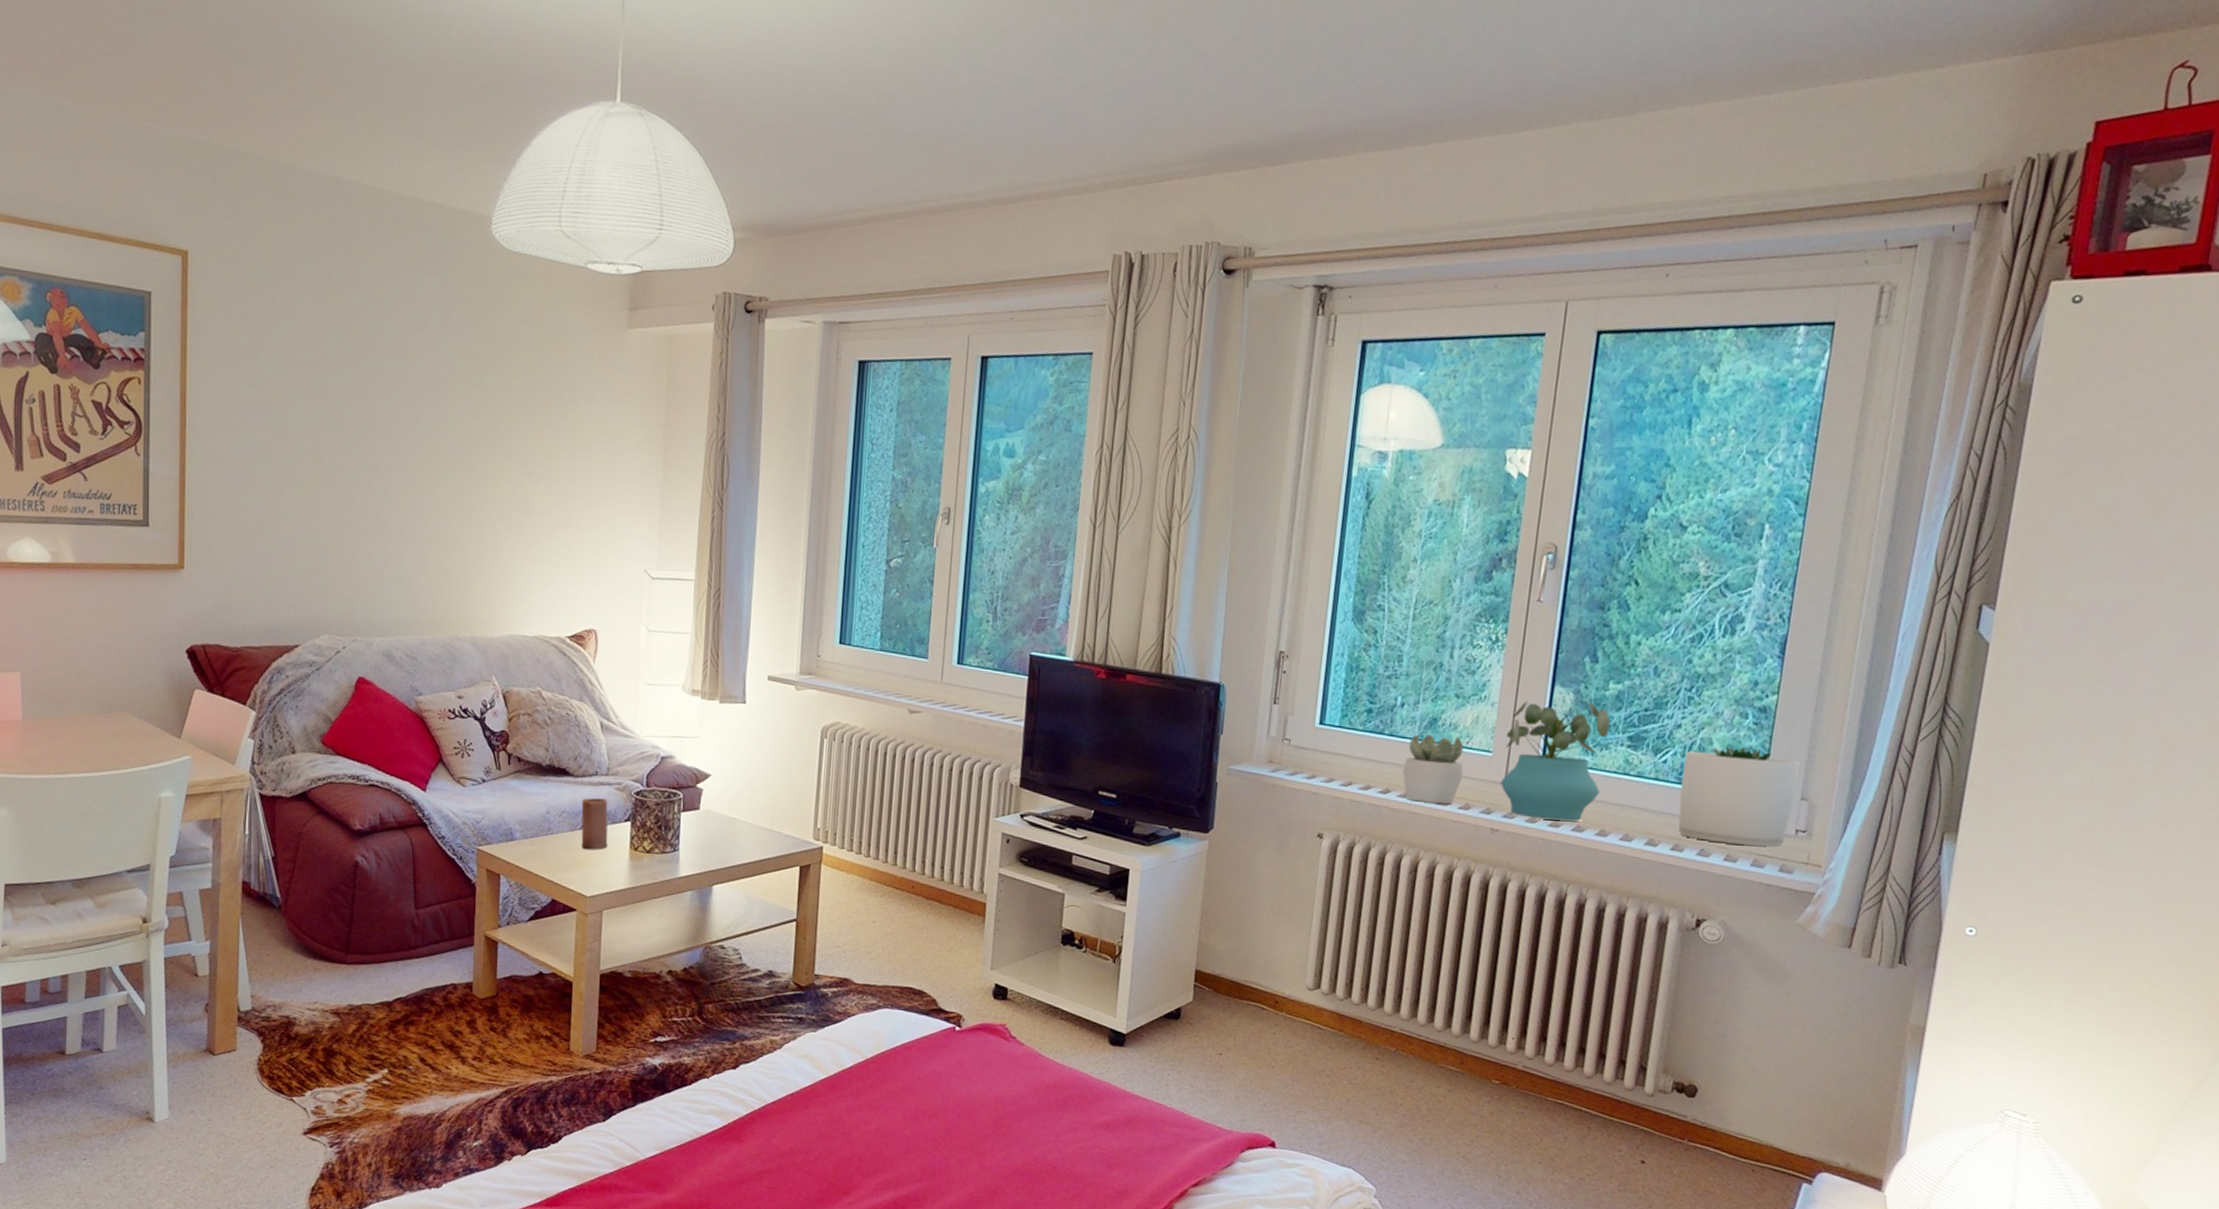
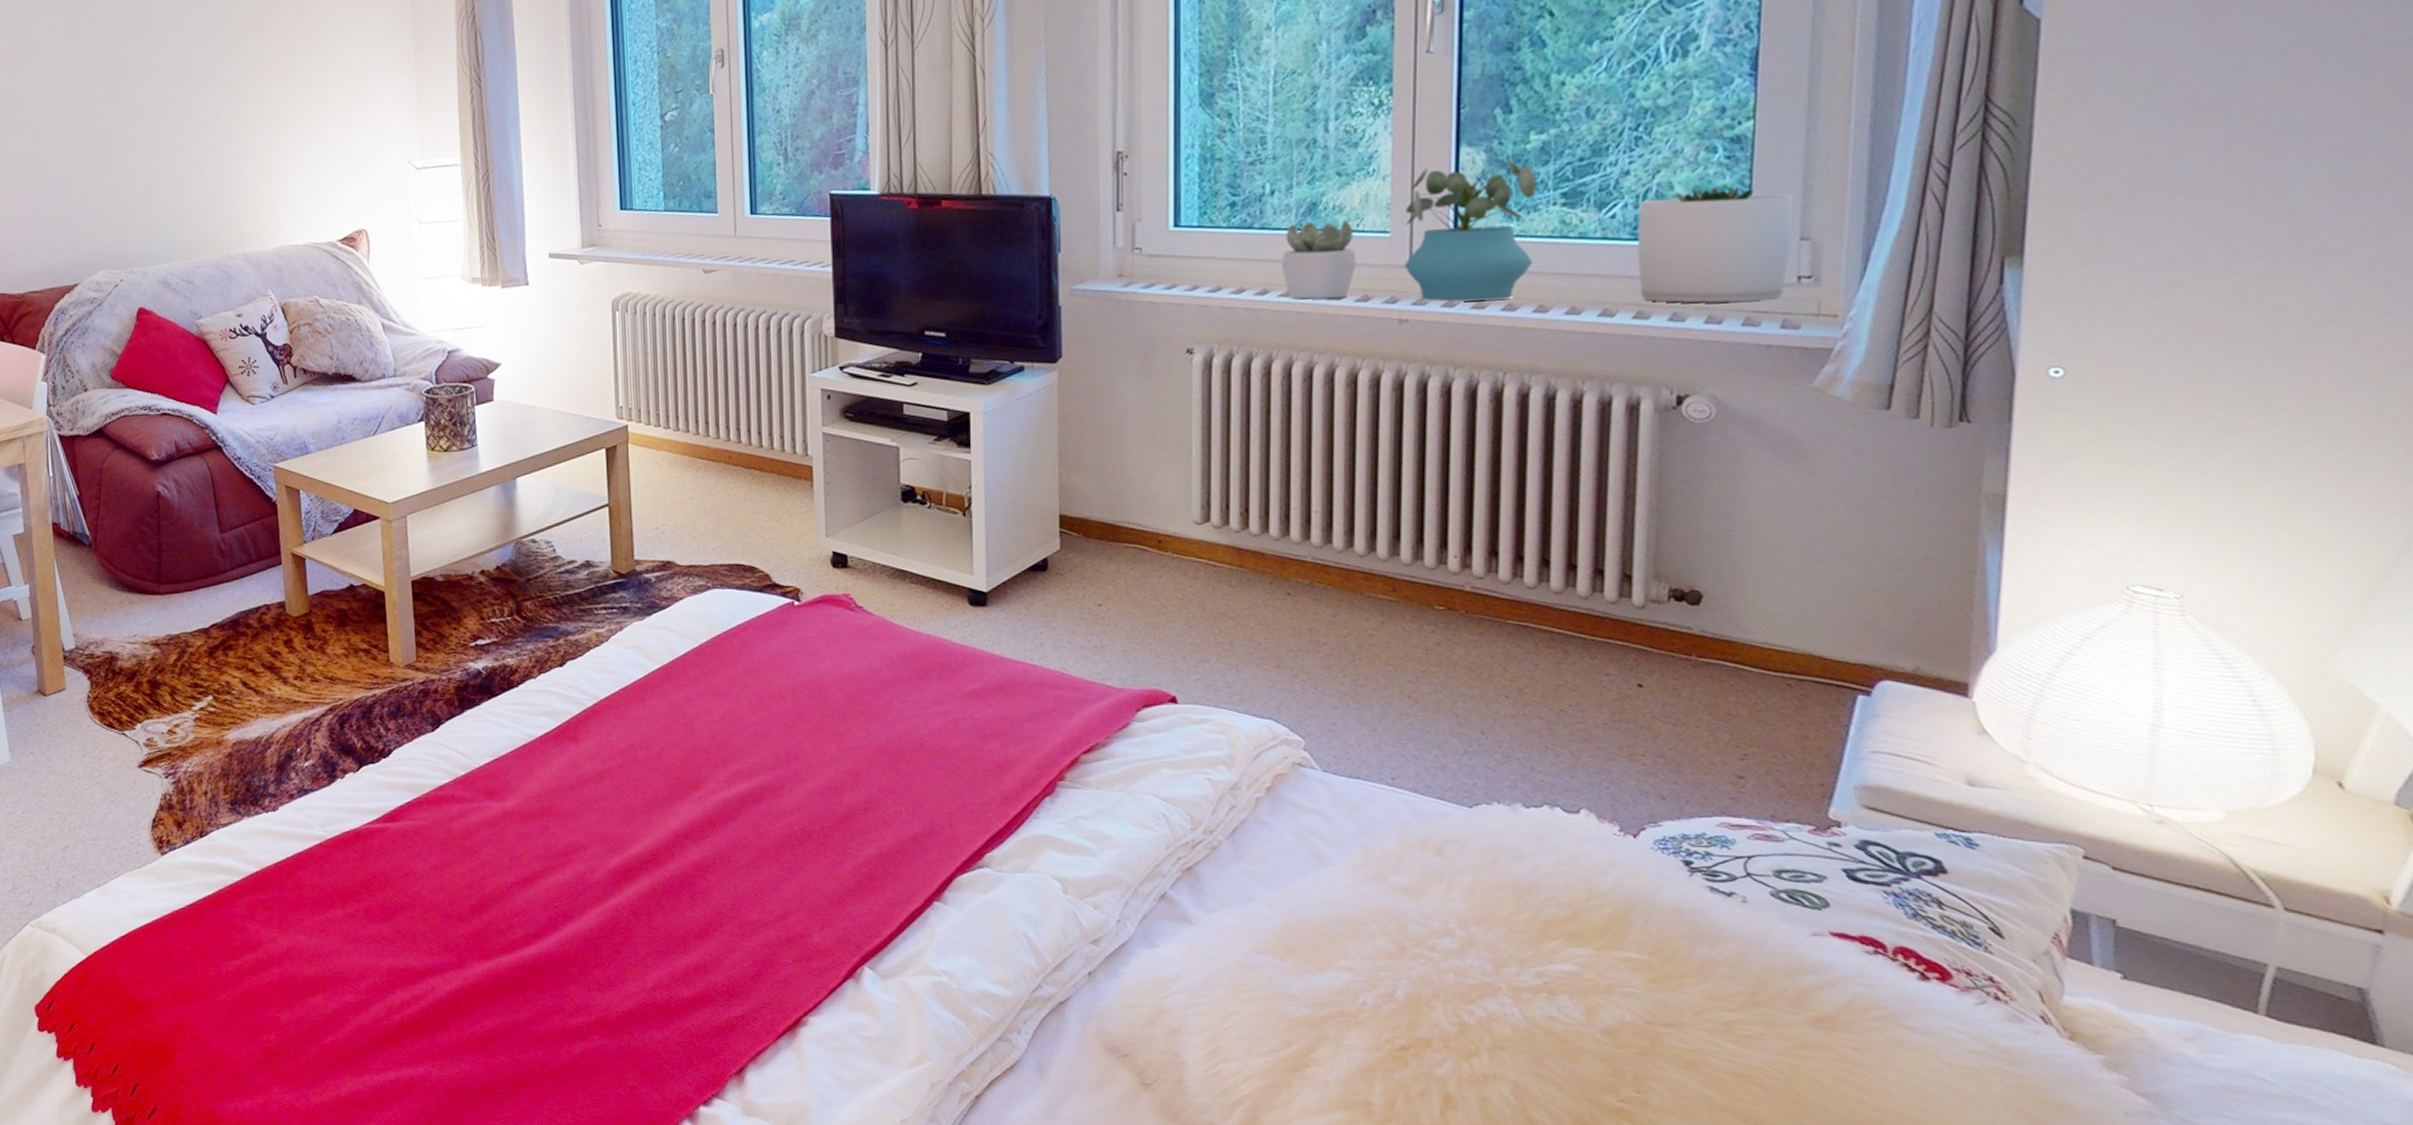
candle: present [581,798,608,851] -> none [372,401,404,455]

